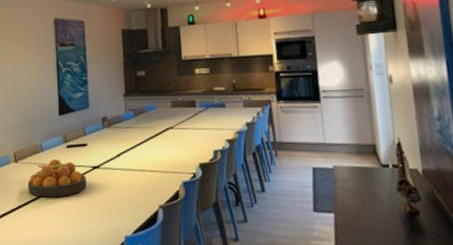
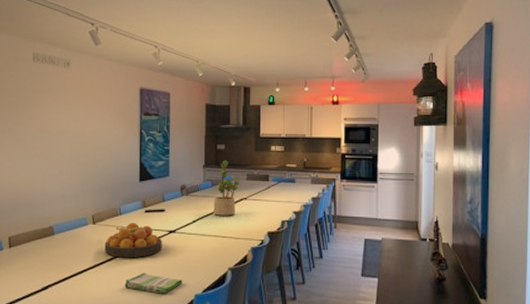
dish towel: none [50,213,110,236] -> present [124,273,182,294]
potted plant: none [137,87,166,148] -> present [213,160,242,216]

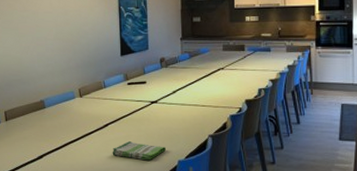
fruit bowl: present [104,223,162,258] -> none [92,95,145,128]
potted plant: present [213,160,242,216] -> none [192,32,218,86]

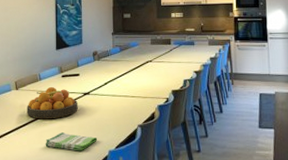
fruit bowl: none [92,95,145,128] -> present [27,87,78,119]

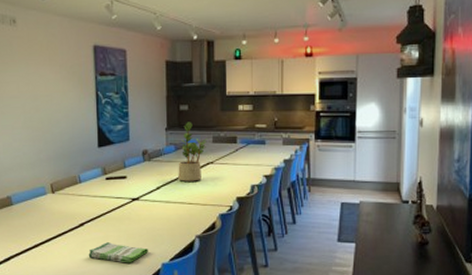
fruit bowl: present [27,87,78,119] -> none [65,191,126,227]
potted plant: none [122,27,146,78] -> present [178,122,207,182]

